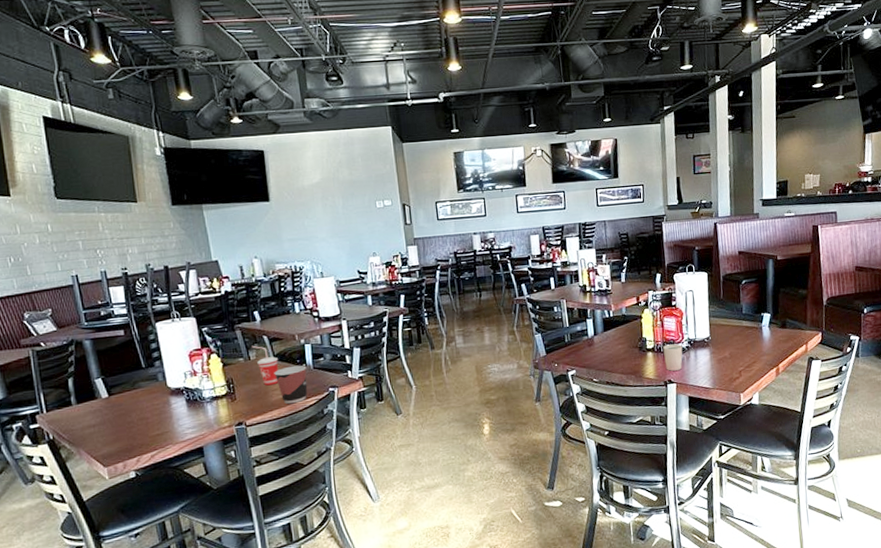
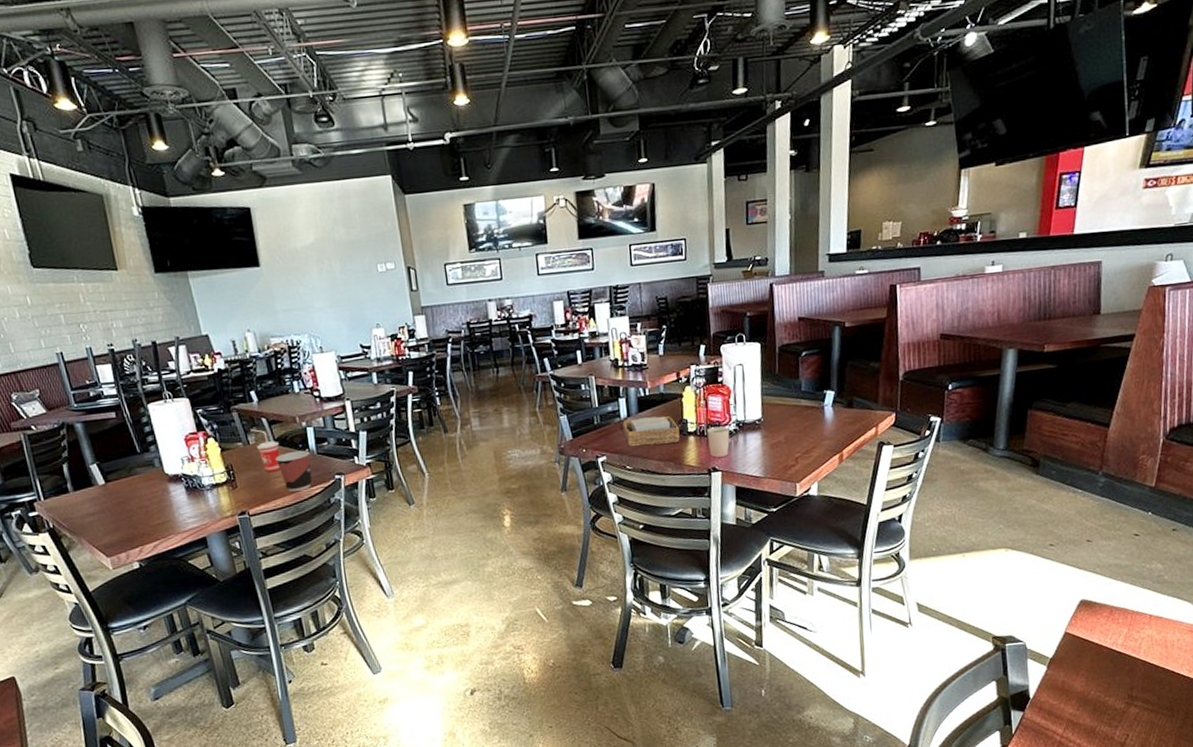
napkin holder: none [590,334,640,362] -> present [622,416,680,448]

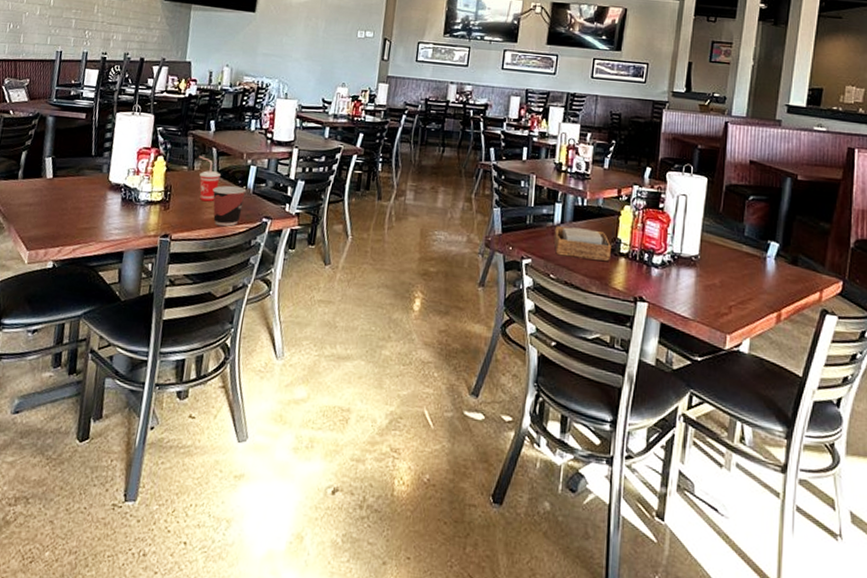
cup: present [707,426,730,458] -> none [638,253,663,288]

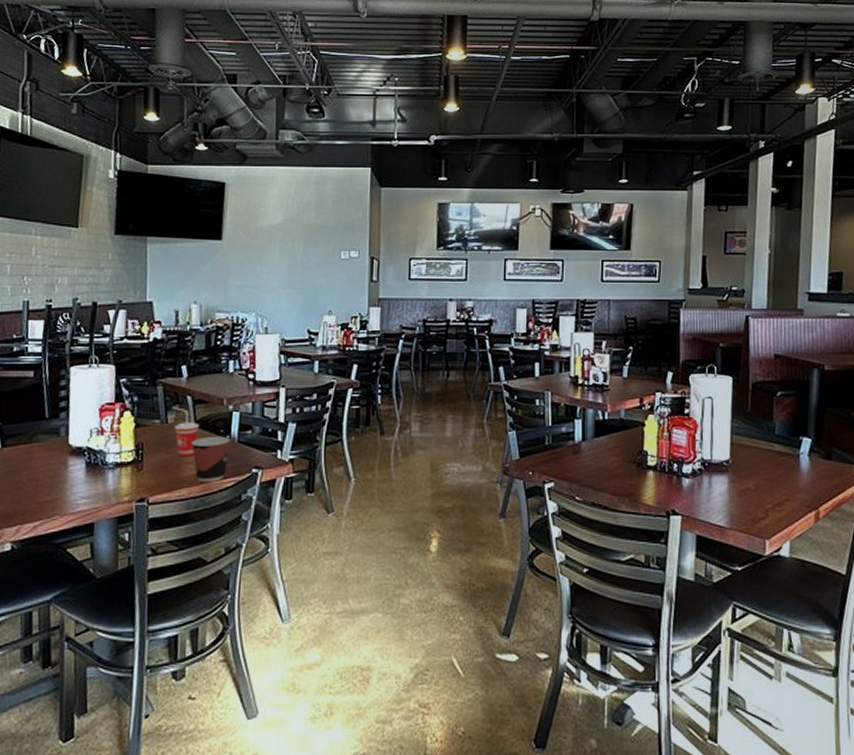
napkin holder: present [553,226,611,262] -> none [576,444,638,477]

